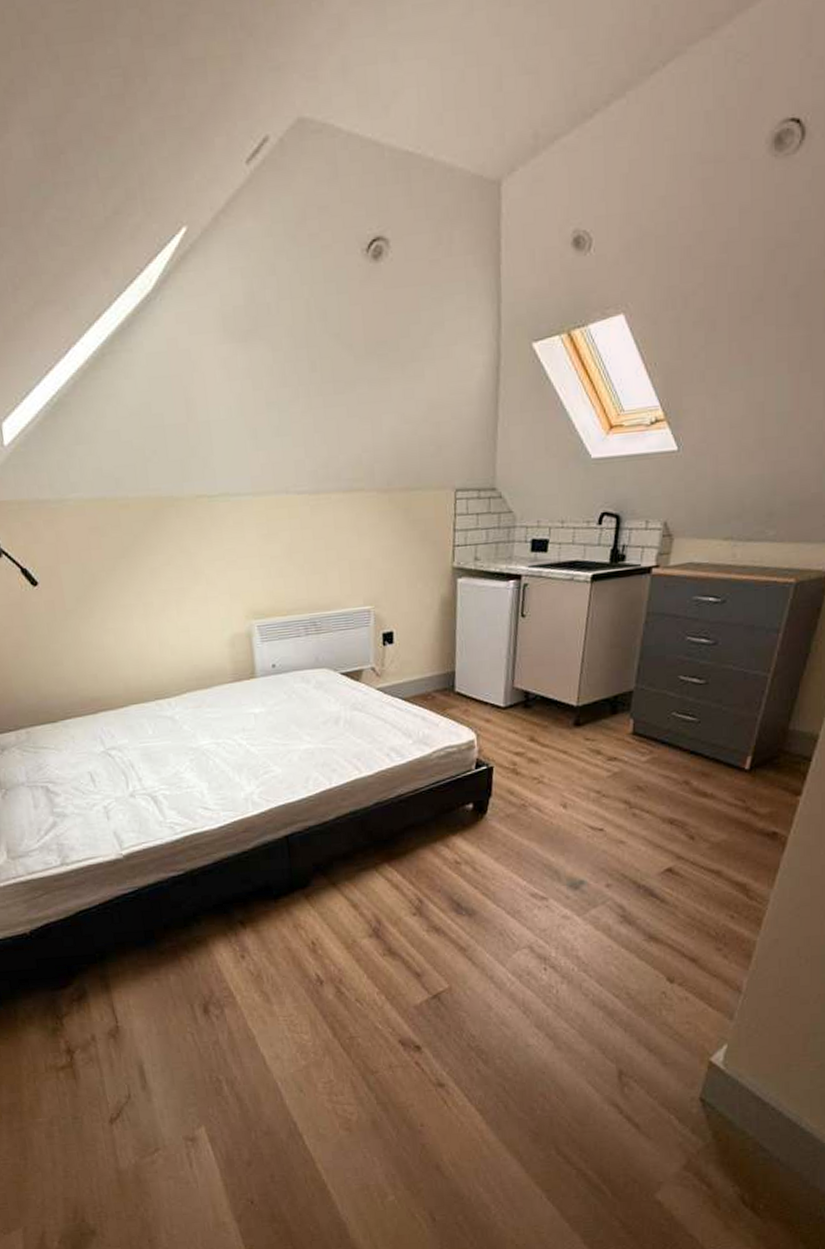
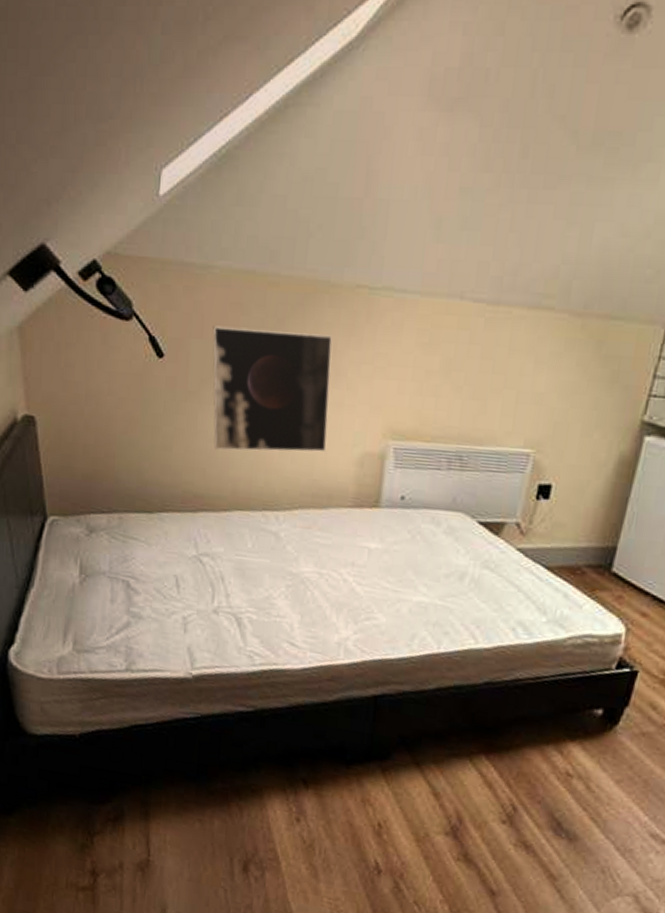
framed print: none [77,541,200,657] -> present [212,325,332,452]

